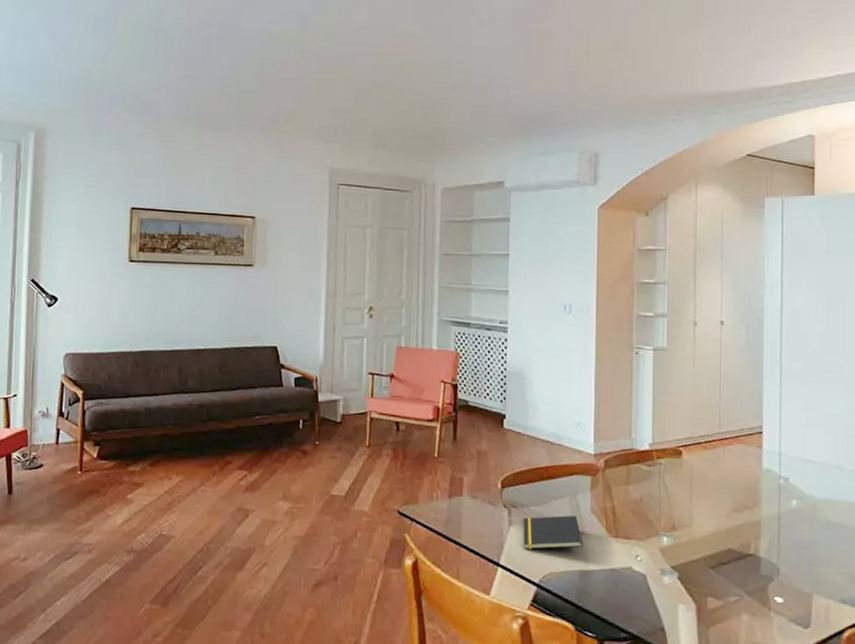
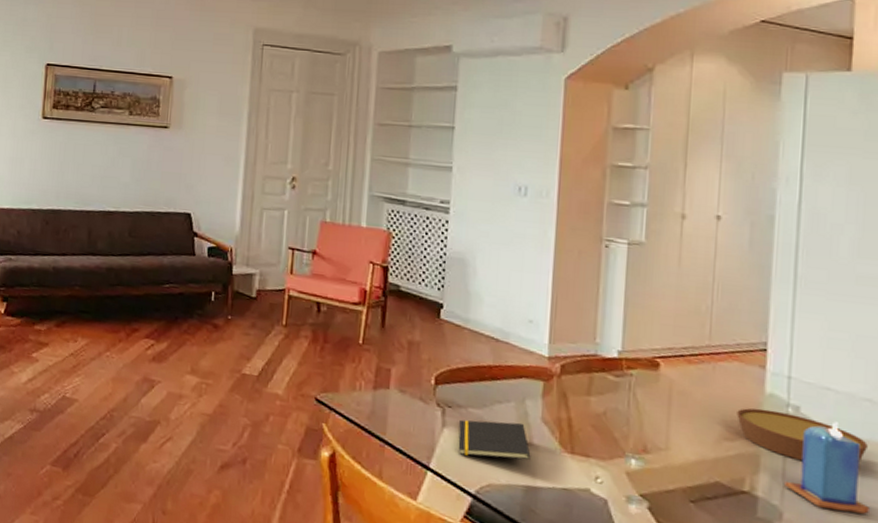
bowl: none [742,482,838,524] -> present [737,408,868,462]
candle: none [780,488,842,562] -> present [784,422,869,514]

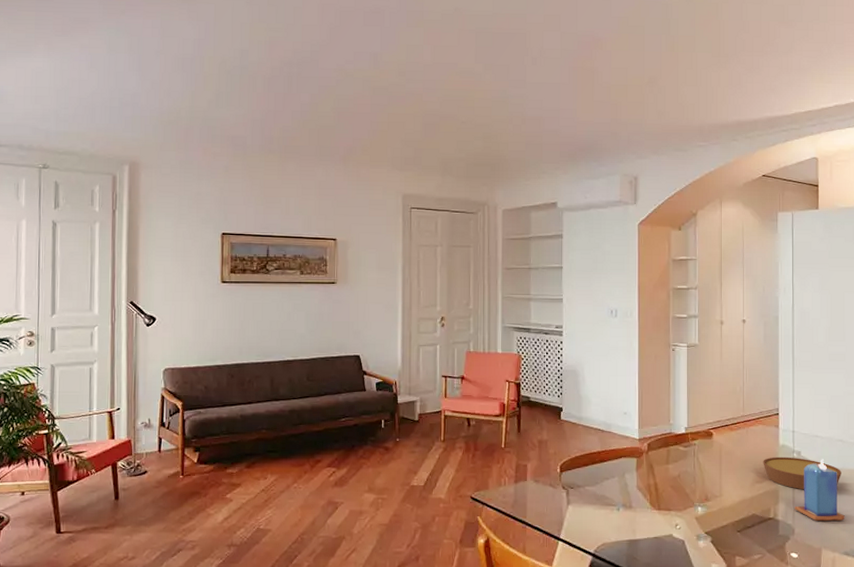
notepad: present [458,419,531,460] -> none [579,492,631,524]

